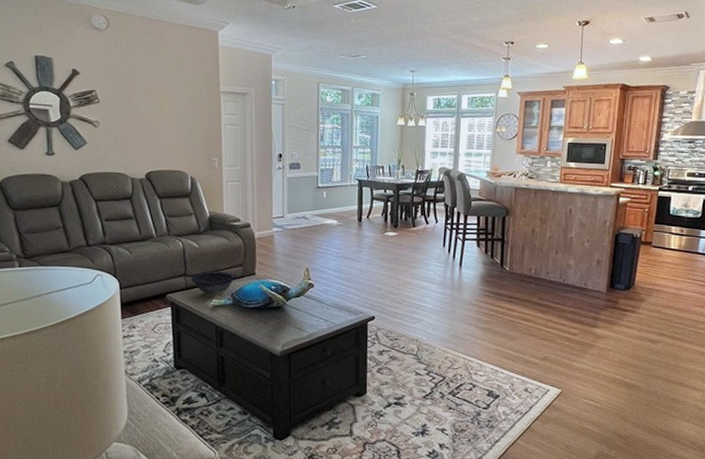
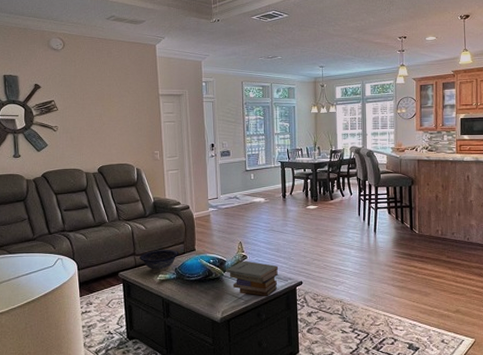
books: none [289,289,349,331] -> present [226,260,279,297]

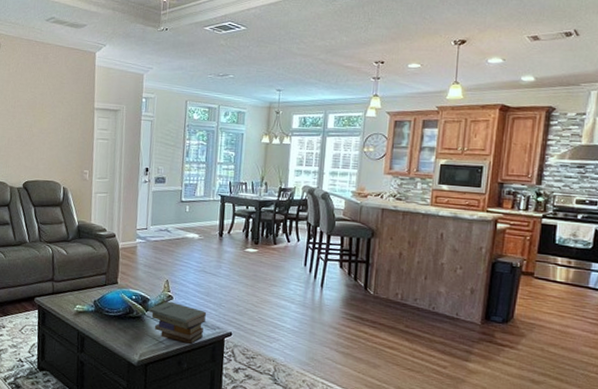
decorative bowl: present [140,249,179,272] -> none [58,278,100,302]

